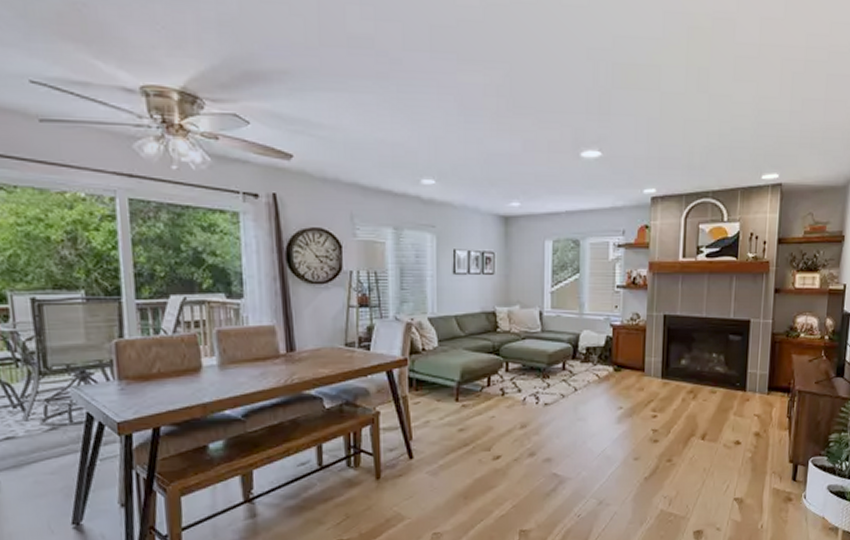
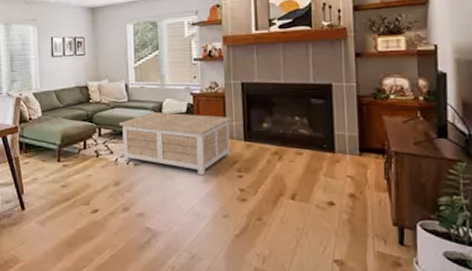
coffee table: none [529,345,651,416] -> present [118,112,232,176]

